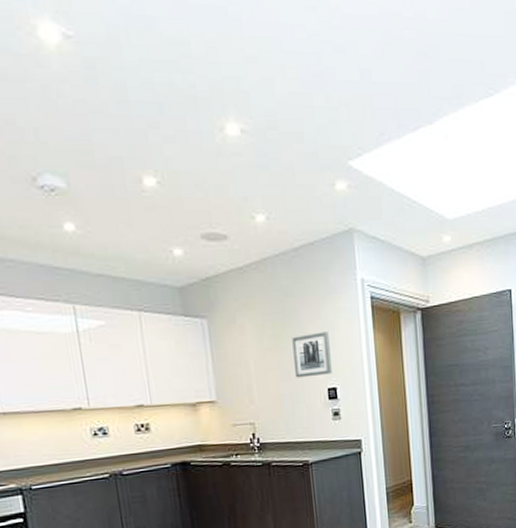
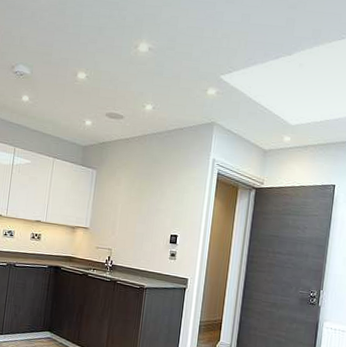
wall art: present [292,331,332,378] -> none [149,192,180,225]

